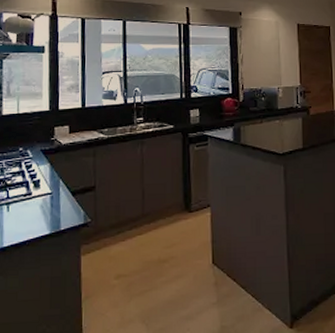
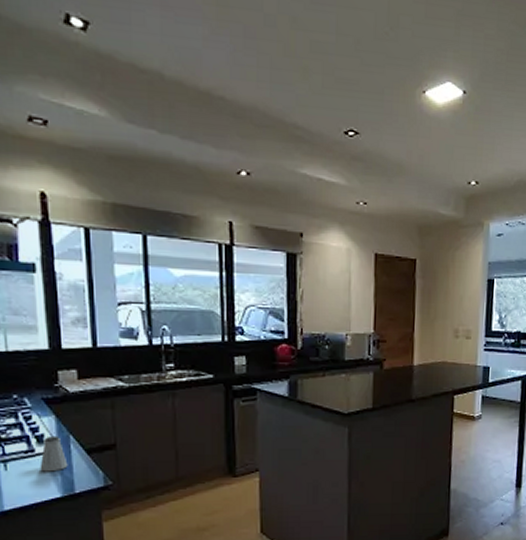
saltshaker: none [34,180,57,212] -> present [40,435,68,472]

